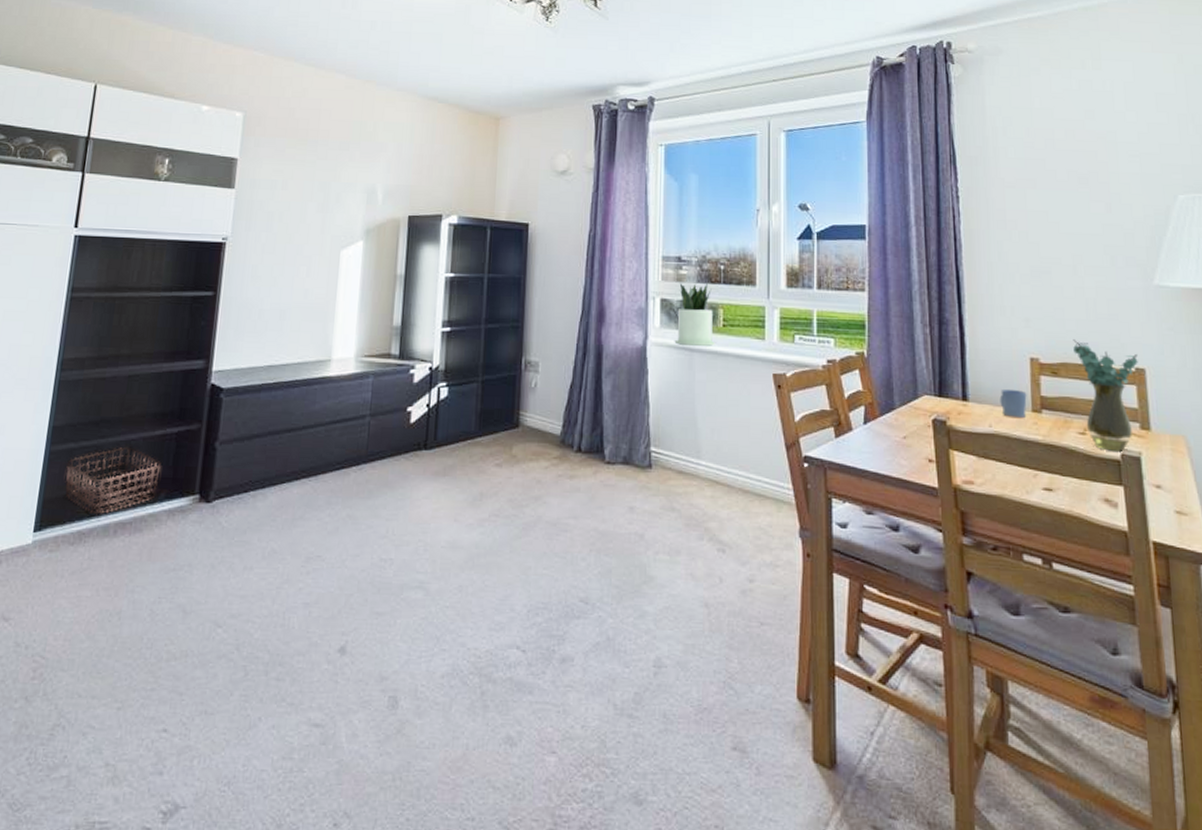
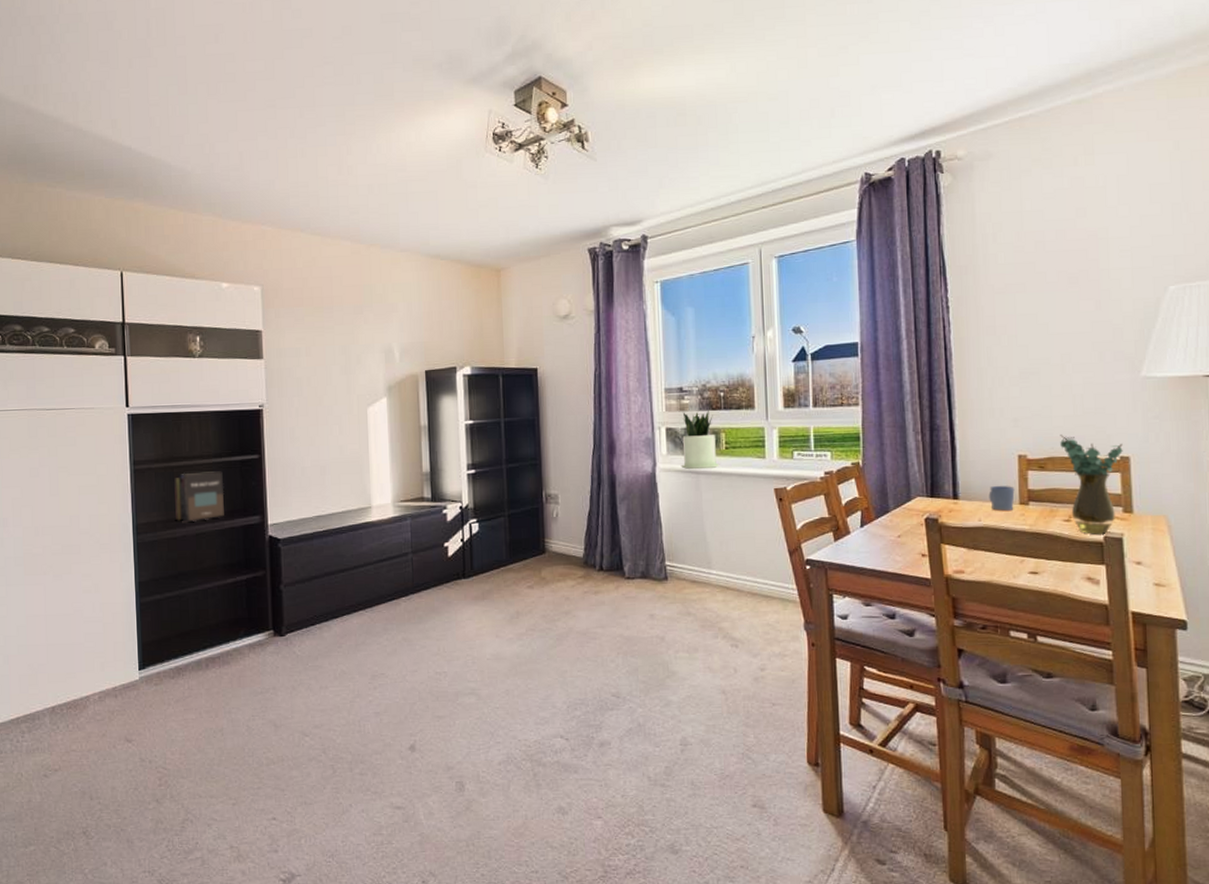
basket: present [65,448,161,515] -> none [156,595,237,653]
books: none [108,306,170,360] -> present [174,471,225,521]

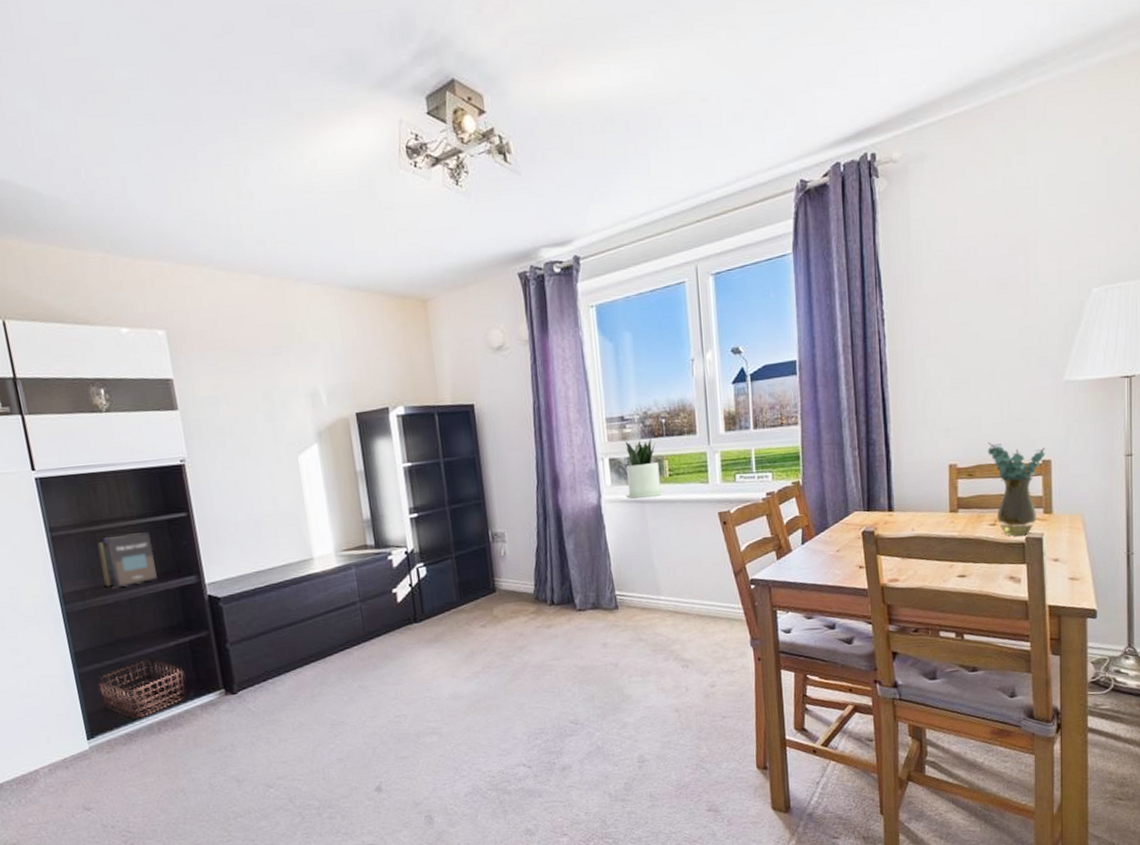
basket: none [156,595,237,653] -> present [97,660,186,719]
mug: present [988,485,1015,512] -> none [921,495,945,521]

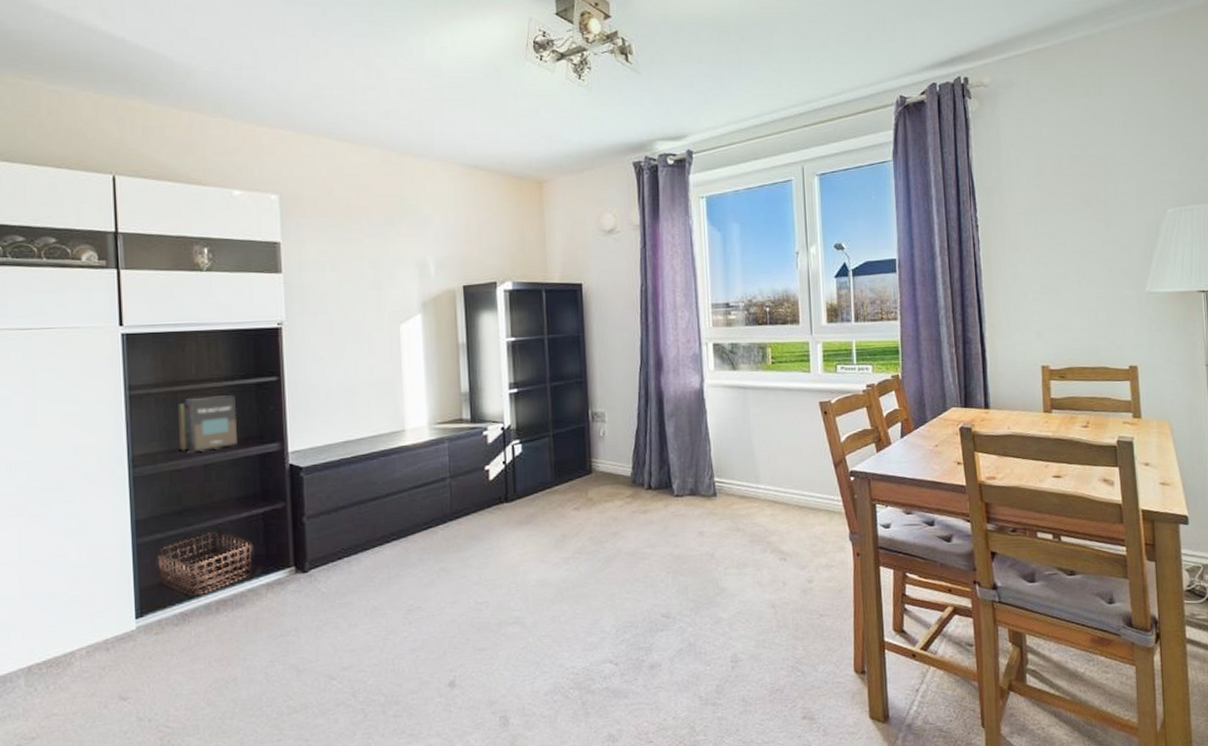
planter: present [625,439,665,500] -> none [728,326,767,385]
vase: present [988,442,1045,536] -> none [1078,346,1132,439]

